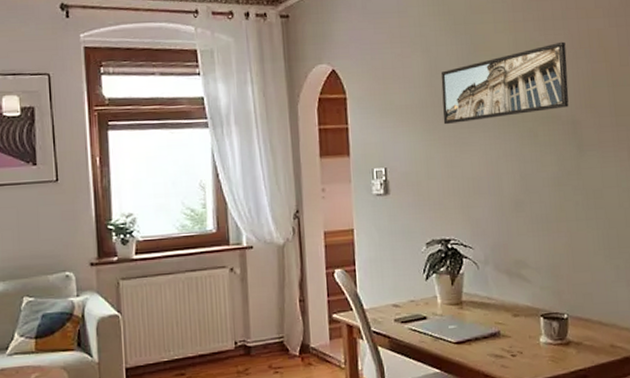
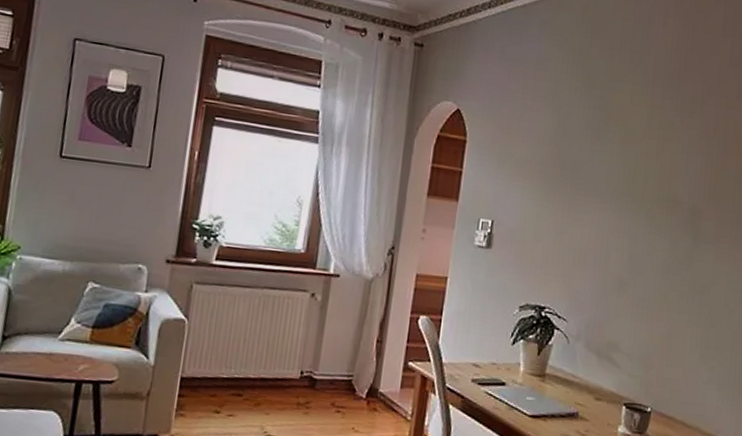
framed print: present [441,41,569,125] -> none [561,126,700,195]

